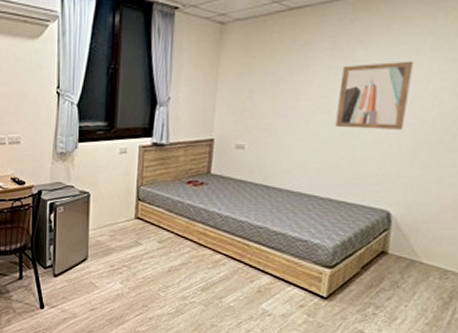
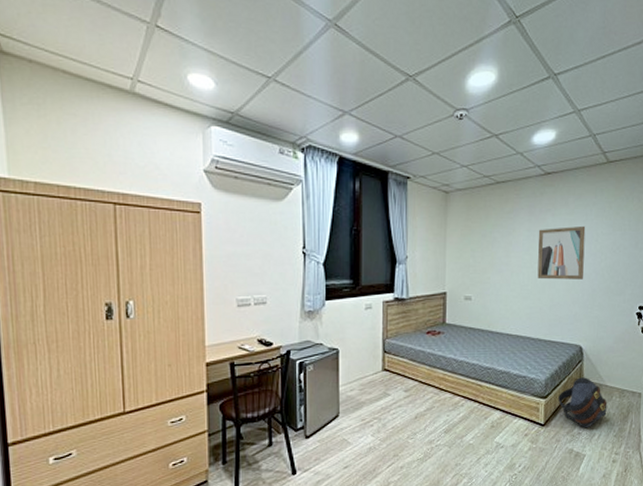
backpack: none [349,249,421,310] -> present [558,377,608,428]

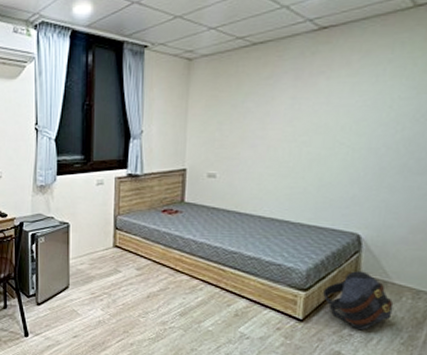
wall art: present [537,225,586,280] -> none [302,89,375,155]

